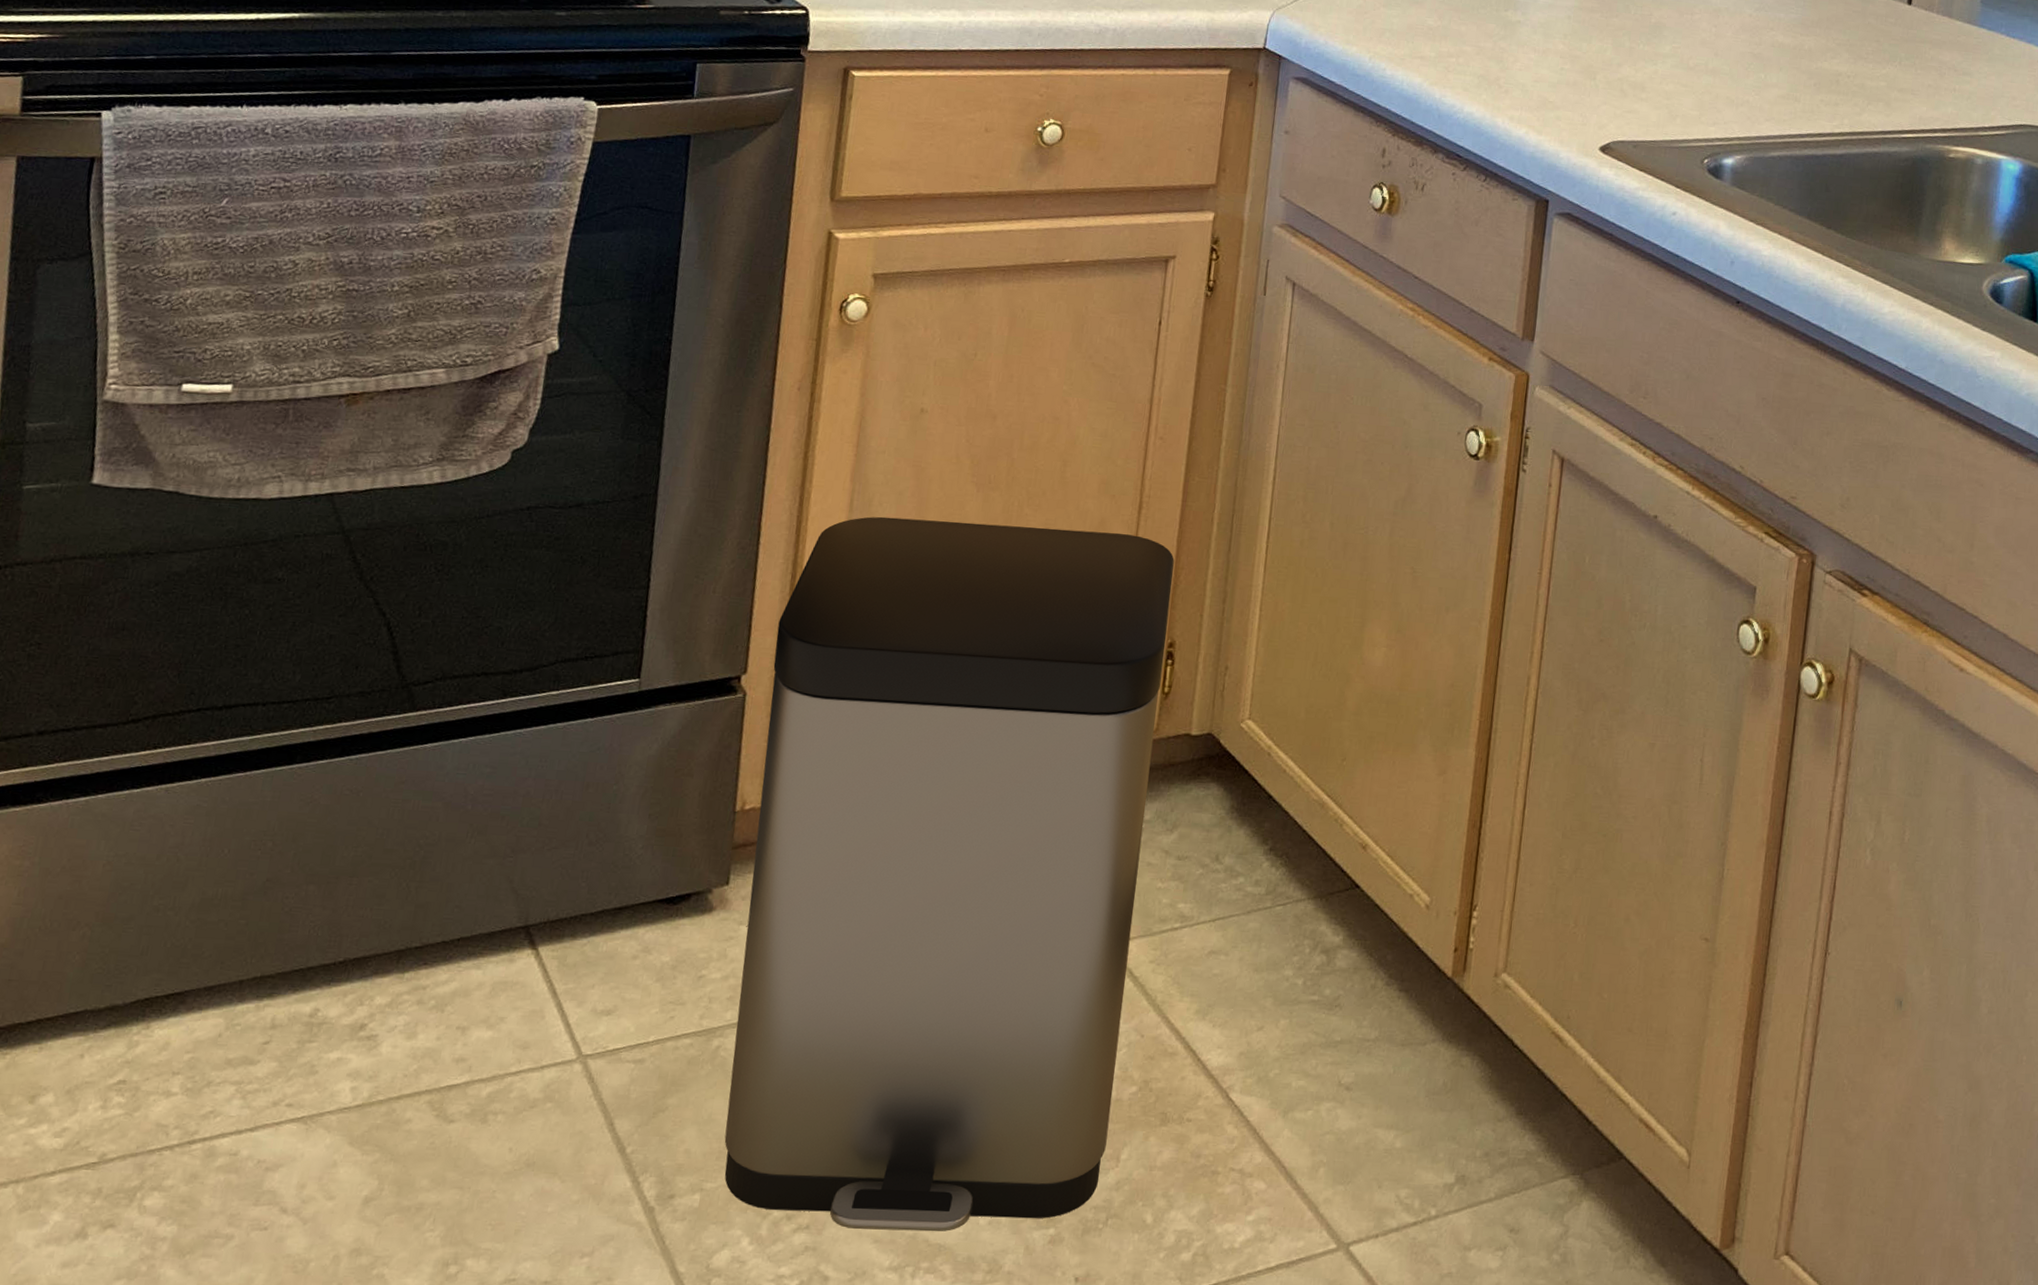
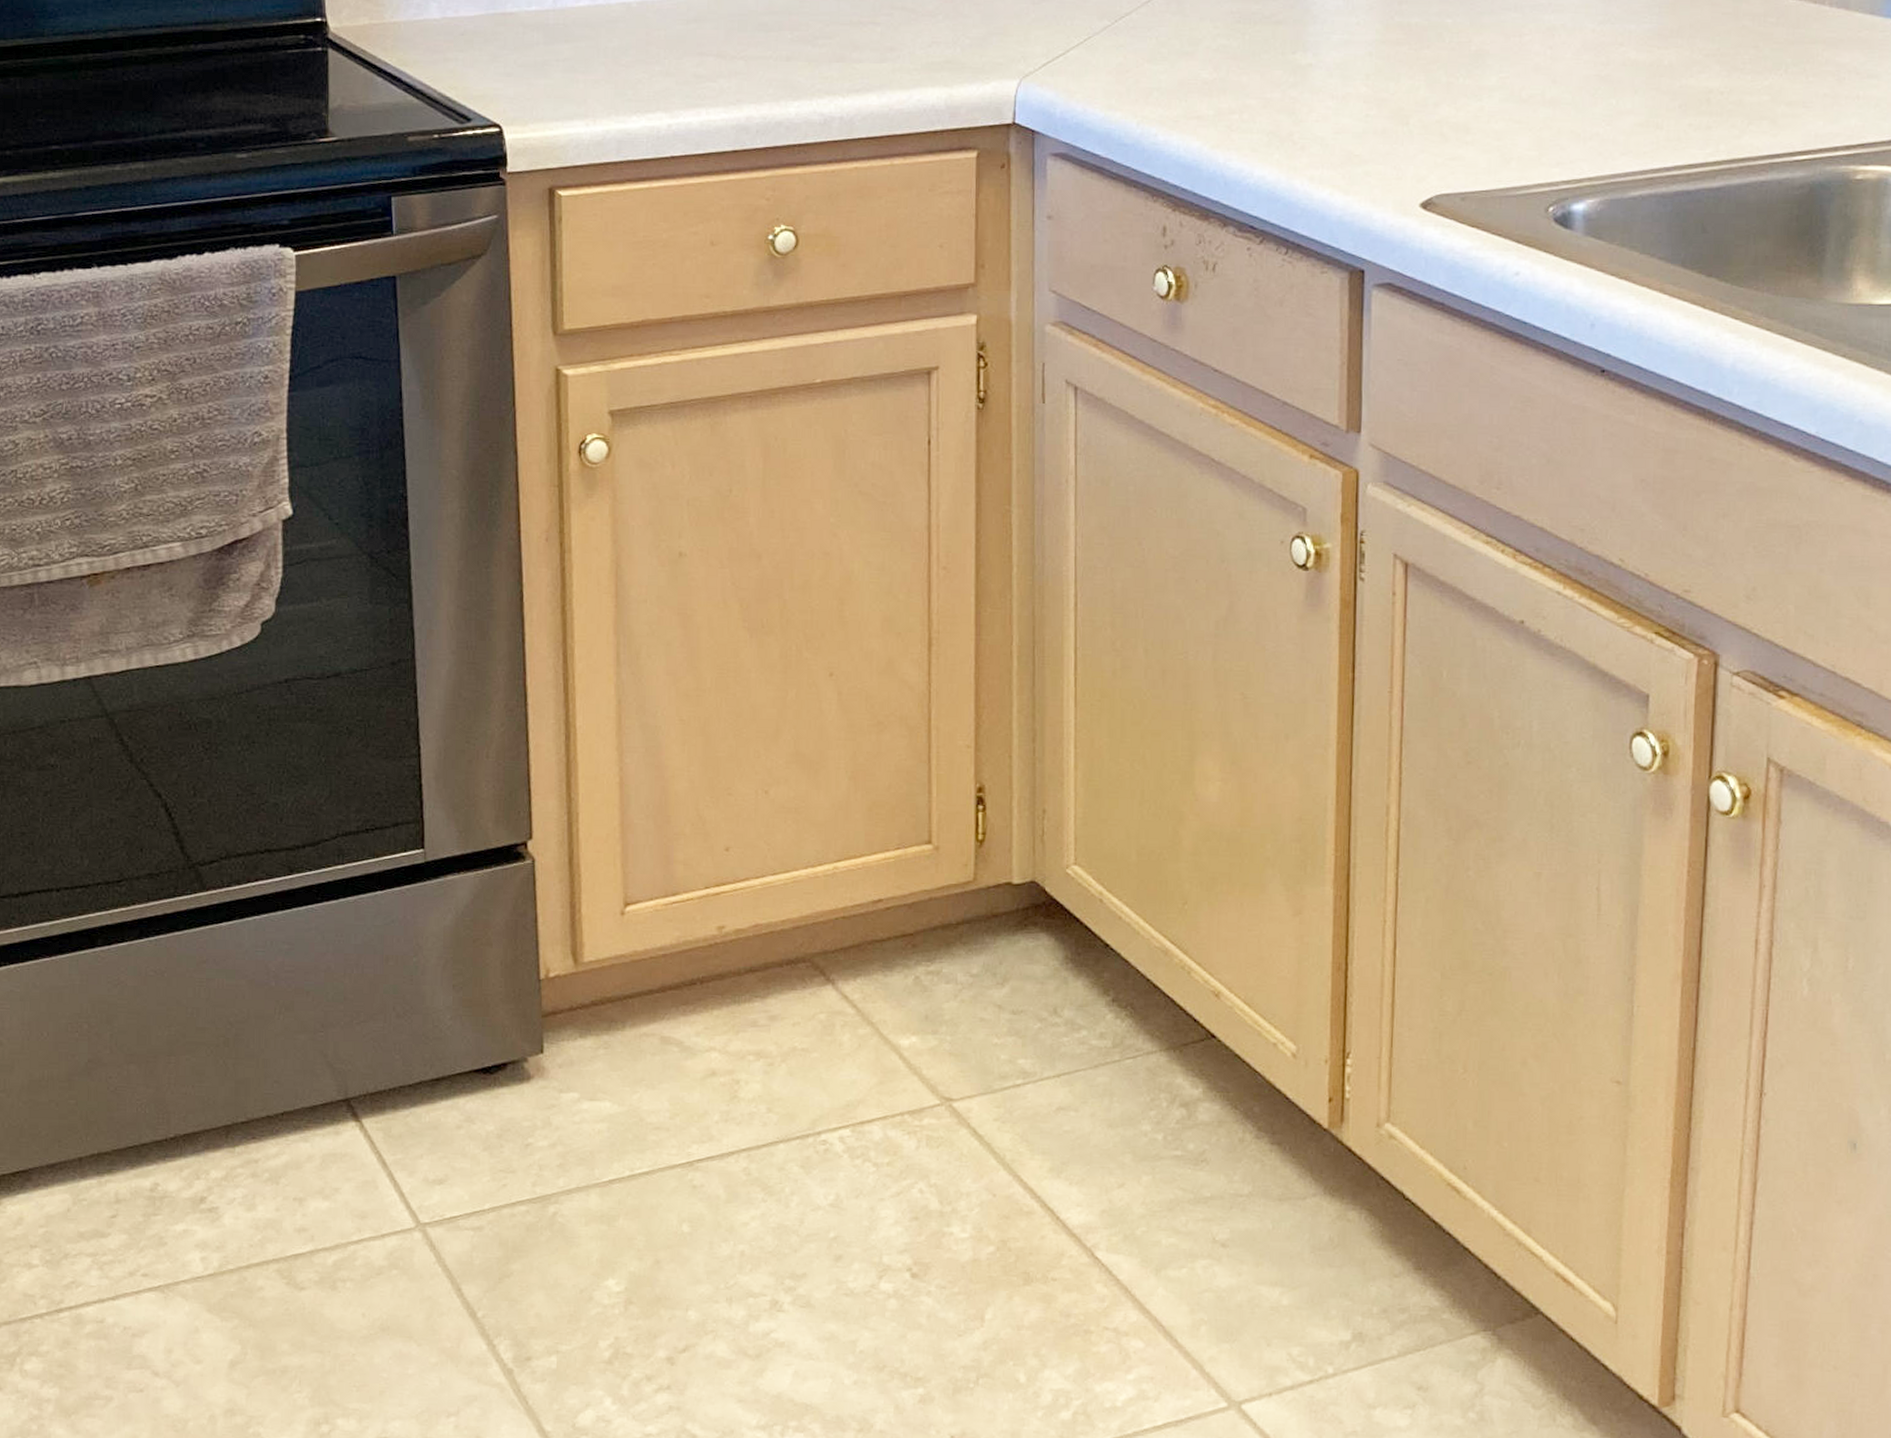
pedal bin: present [724,516,1174,1232] -> none [558,669,975,1392]

